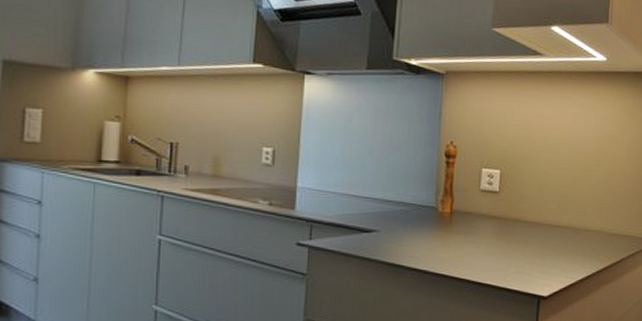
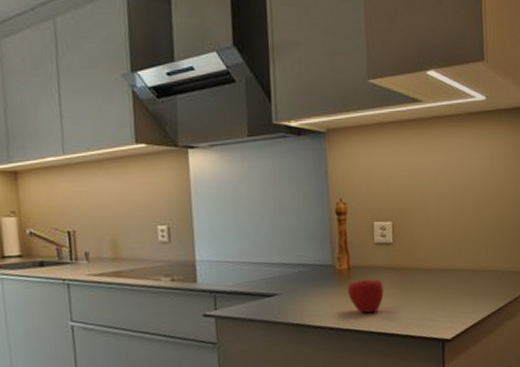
apple: none [447,226,484,261] -> present [347,279,384,314]

